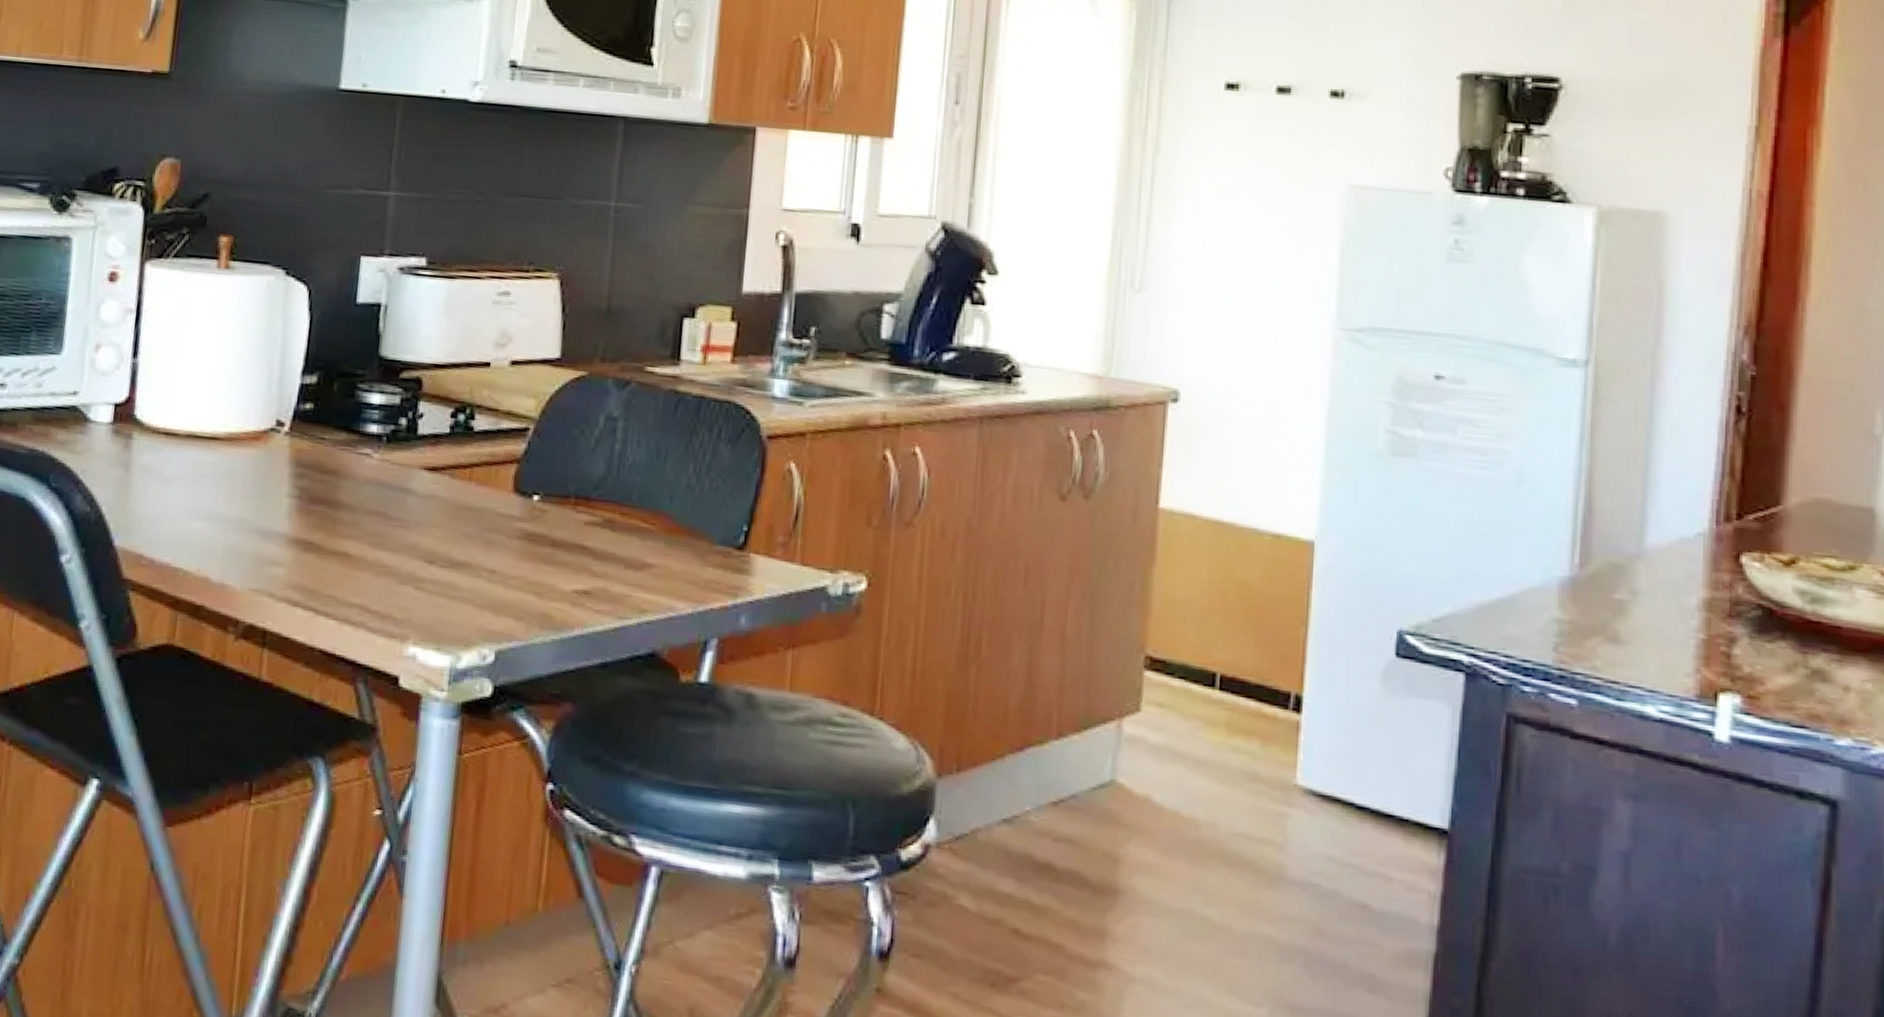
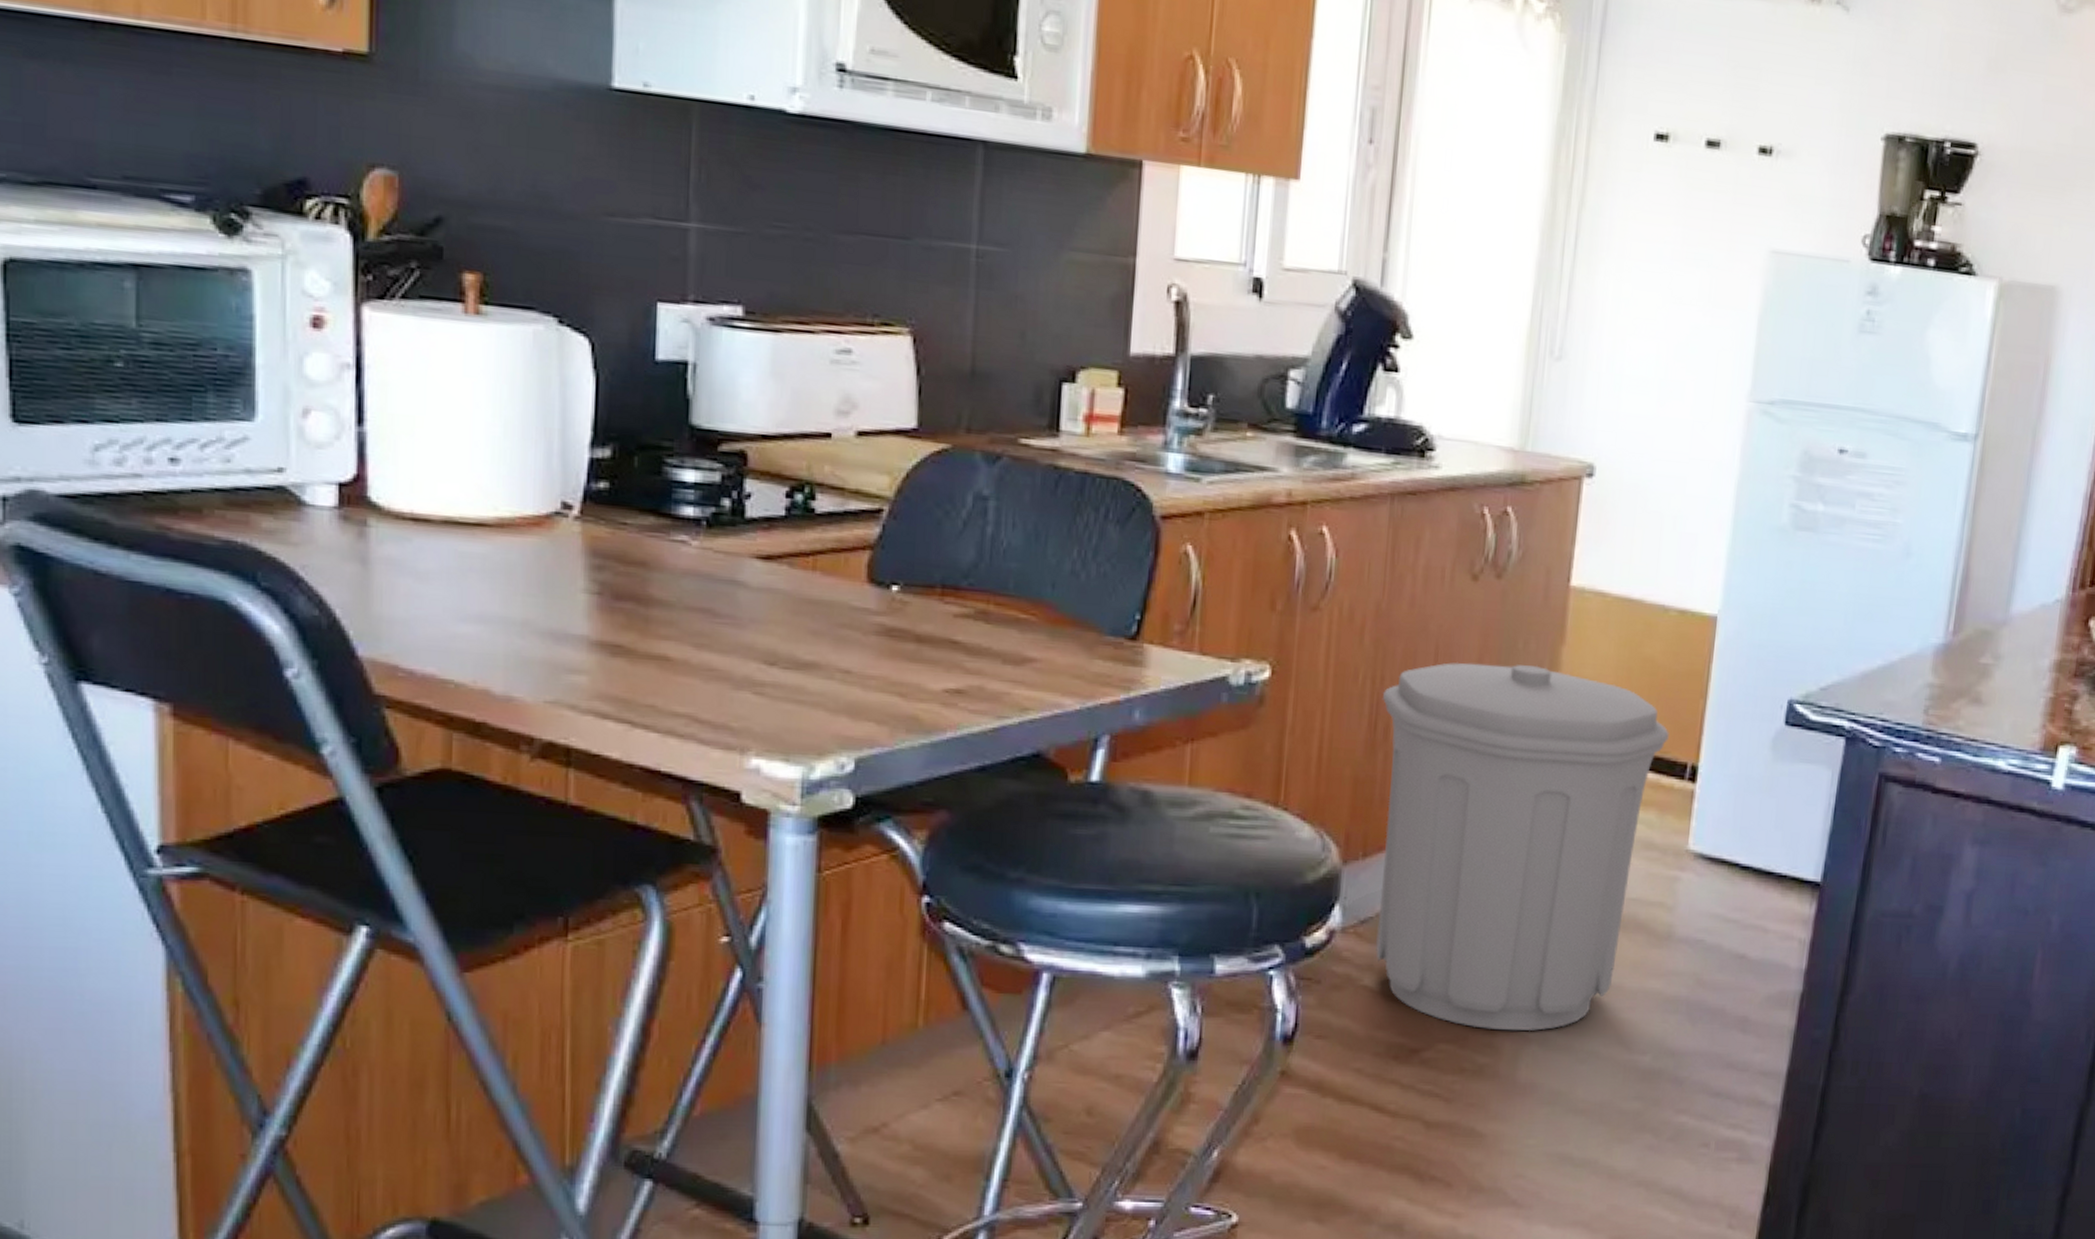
trash can: none [970,580,1269,970] -> present [1375,662,1669,1031]

